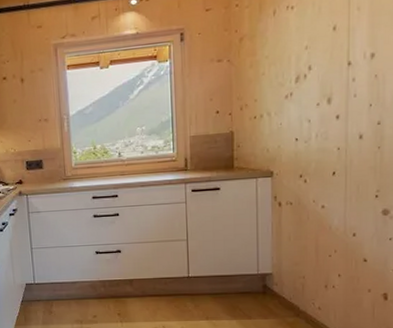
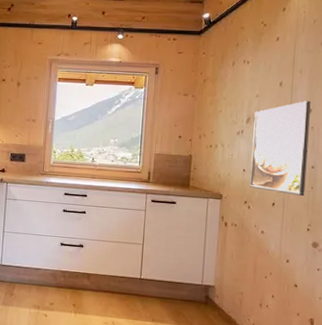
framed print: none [305,43,373,160] -> present [250,101,311,196]

